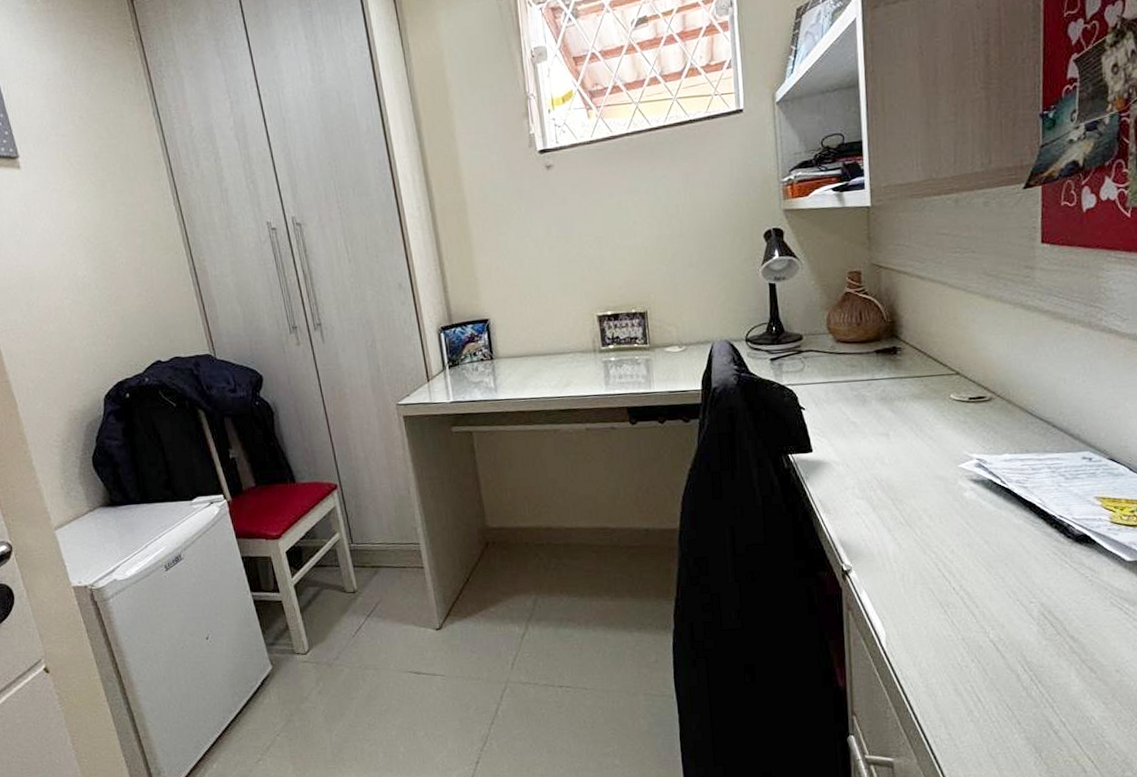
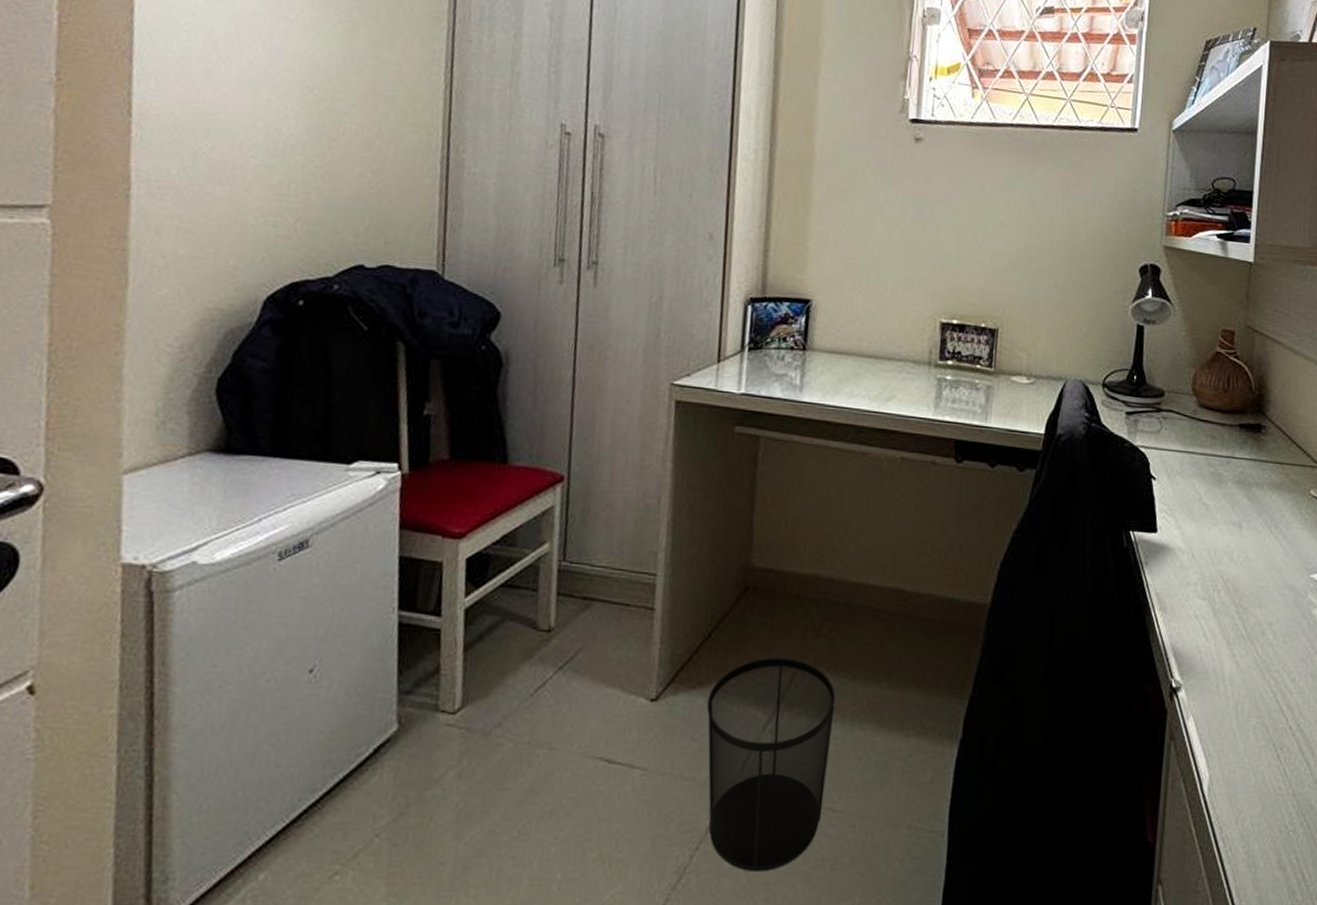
waste bin: none [476,588,578,735] -> present [706,657,835,872]

